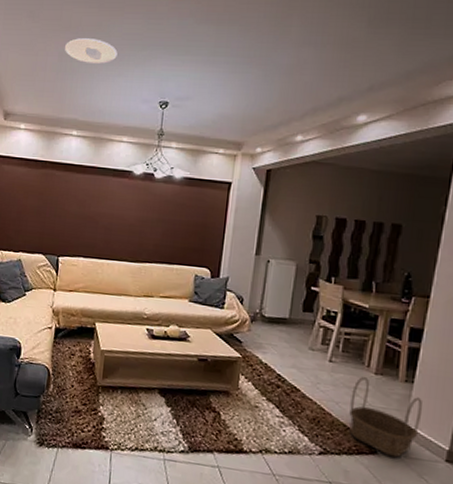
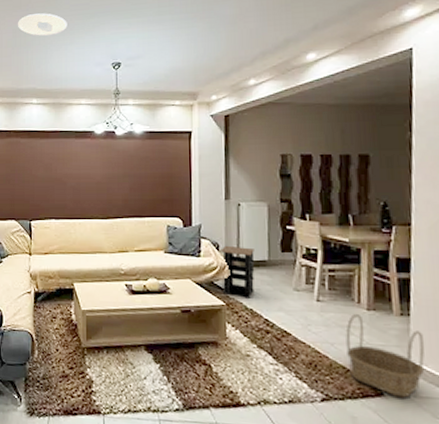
side table: none [241,300,277,353] -> present [220,245,255,298]

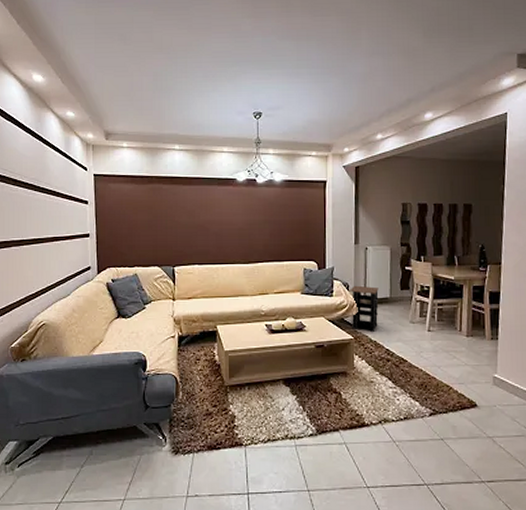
recessed light: present [17,13,67,36] -> none [158,58,210,81]
basket: present [345,314,425,398] -> none [450,341,508,407]

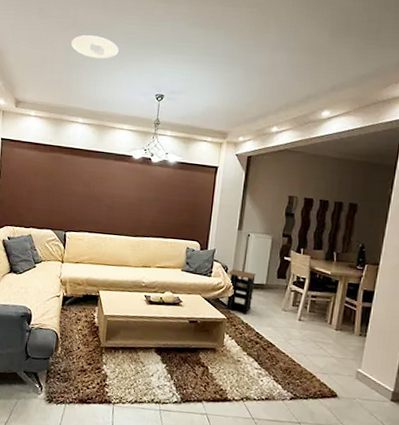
recessed light: none [158,58,210,81] -> present [70,35,119,59]

